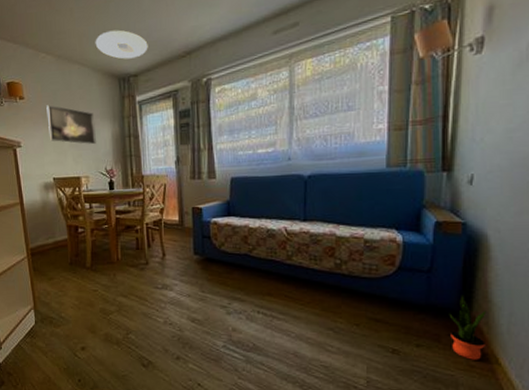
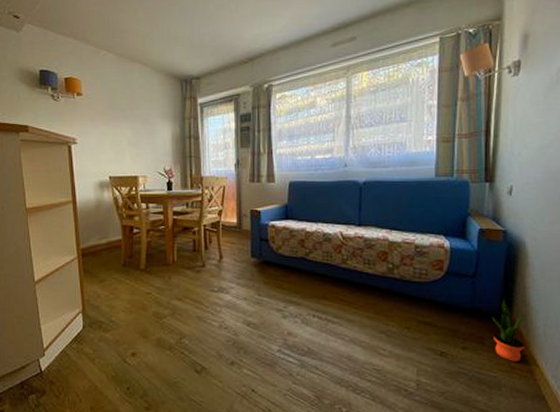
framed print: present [46,105,96,144] -> none [105,102,155,143]
ceiling light: present [95,29,148,59] -> none [158,32,211,62]

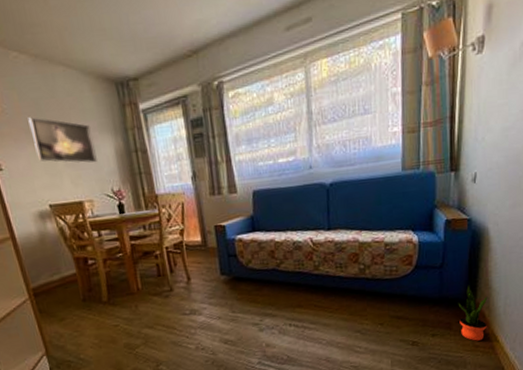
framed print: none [105,102,155,143] -> present [28,117,97,163]

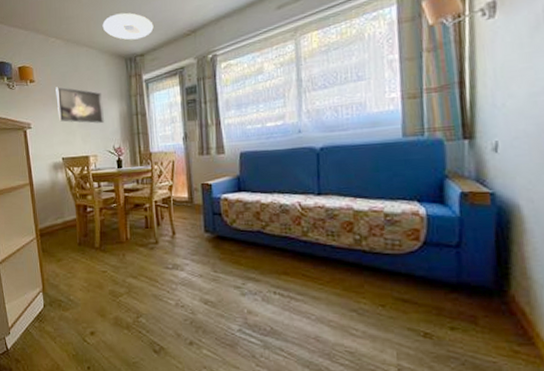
ceiling light: none [80,22,147,60] -> present [102,12,154,40]
potted plant: present [458,285,488,341] -> none [484,271,530,345]

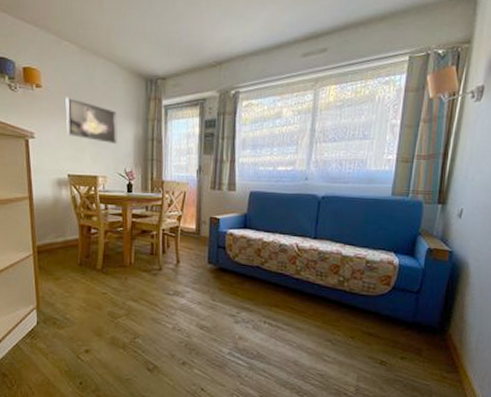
ceiling light: present [102,12,154,40] -> none [124,28,179,61]

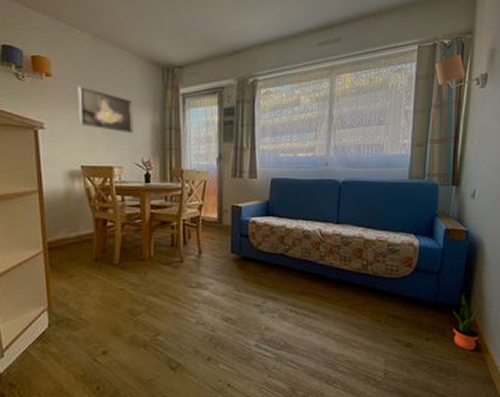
potted plant: none [430,315,461,372] -> present [452,293,481,350]

